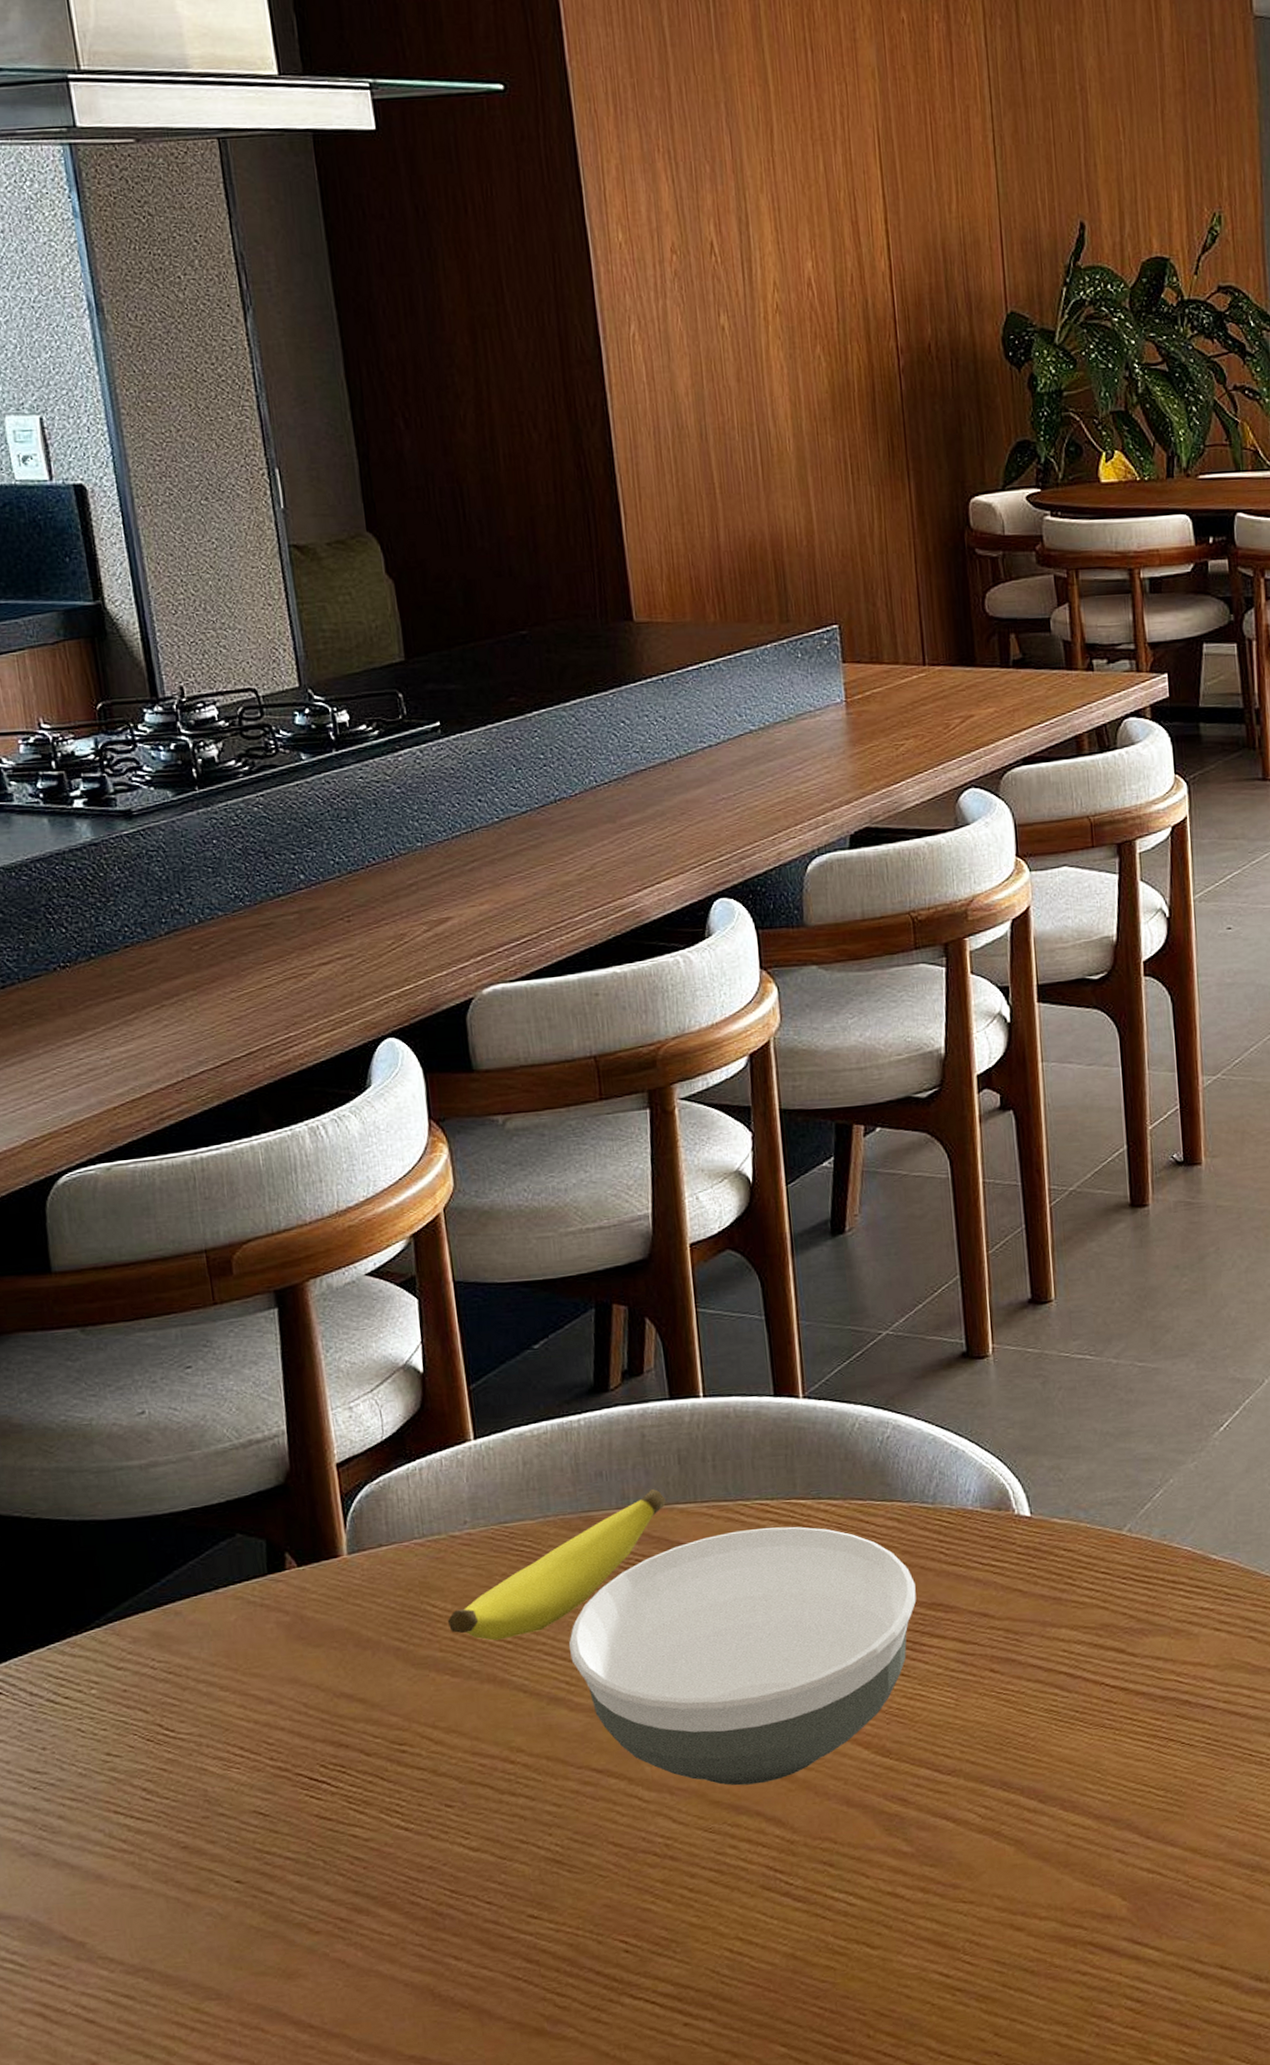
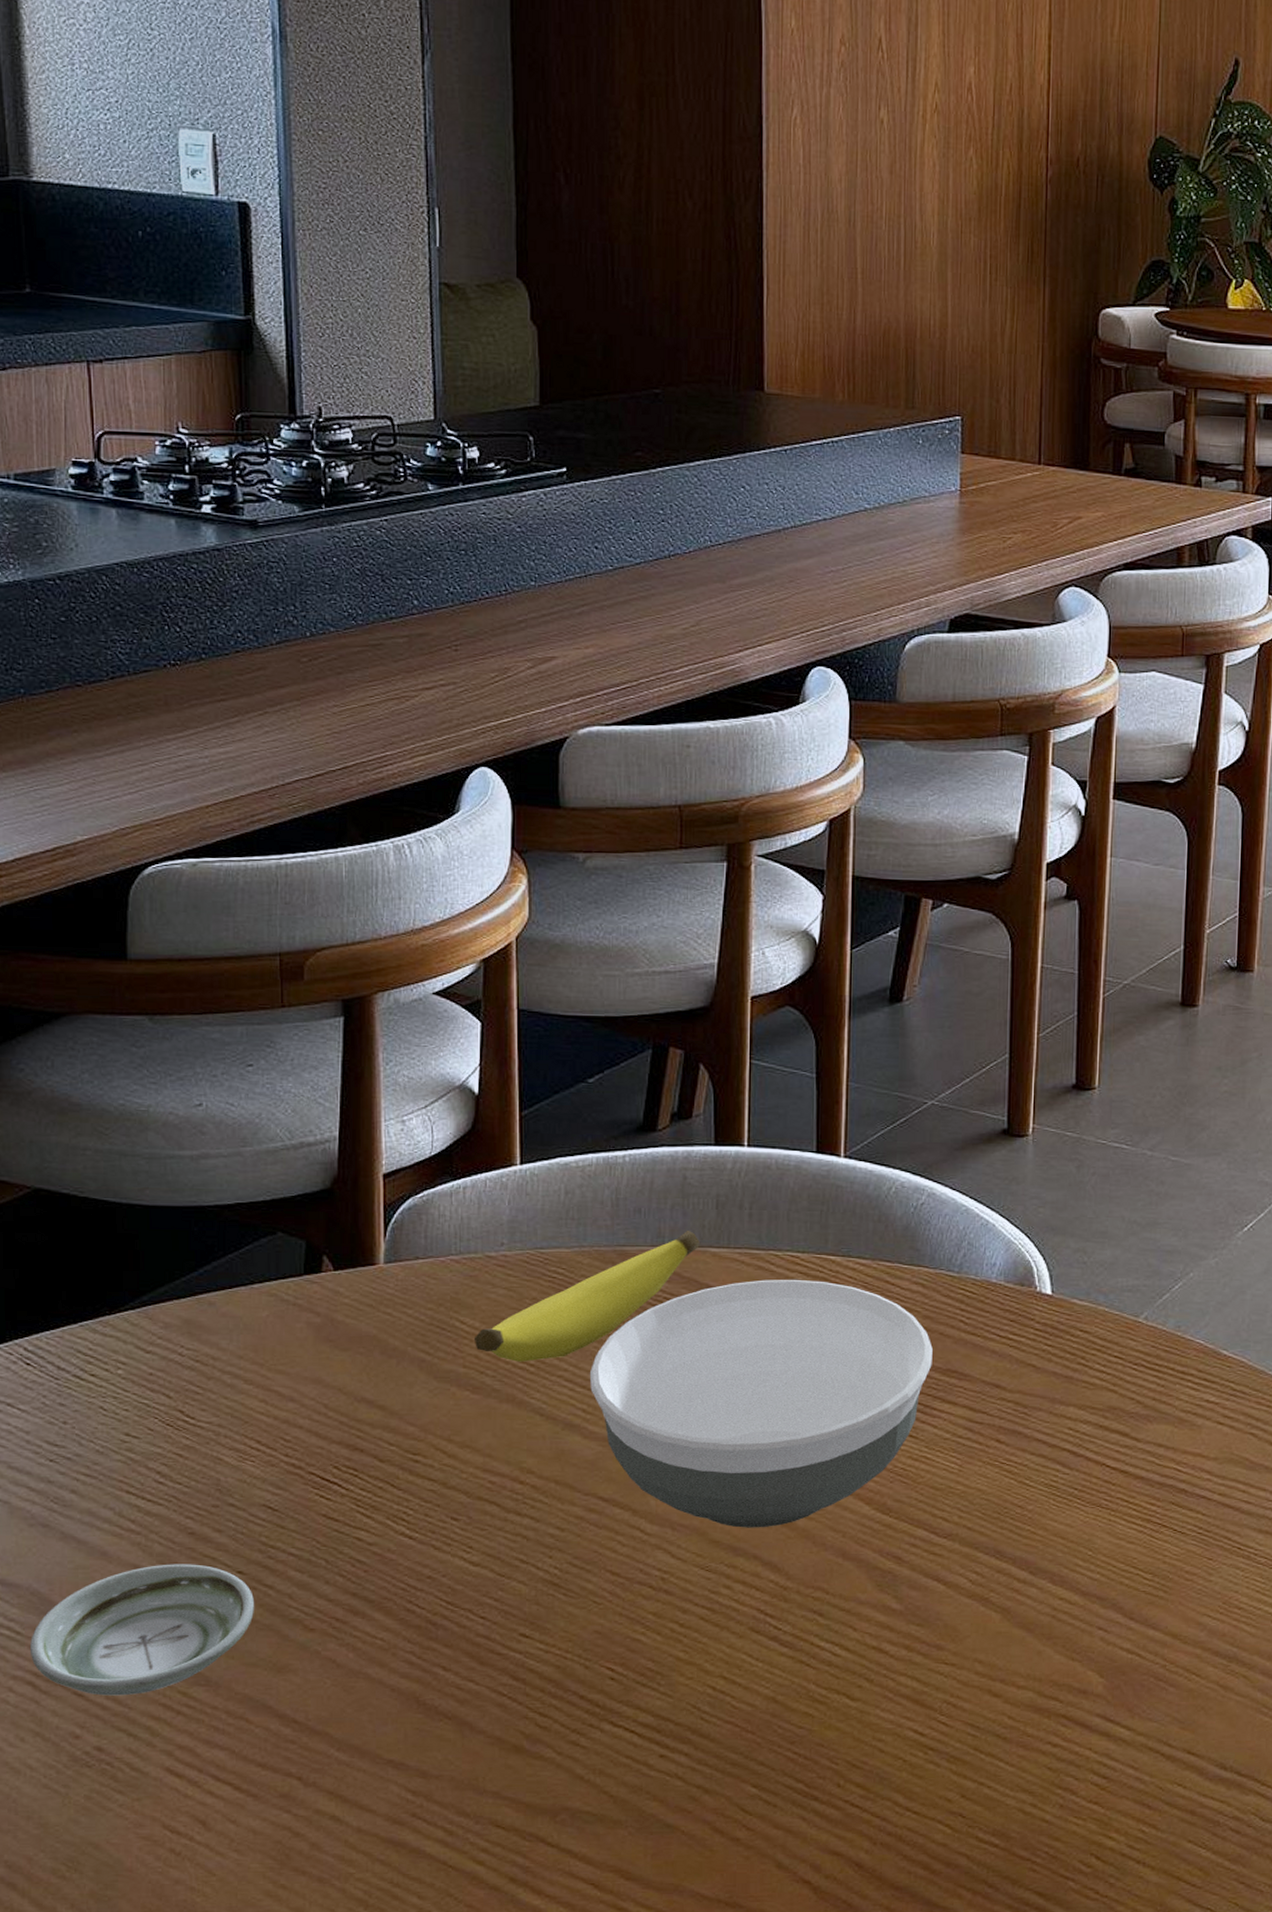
saucer: none [35,1878,257,2020] -> present [30,1564,254,1696]

